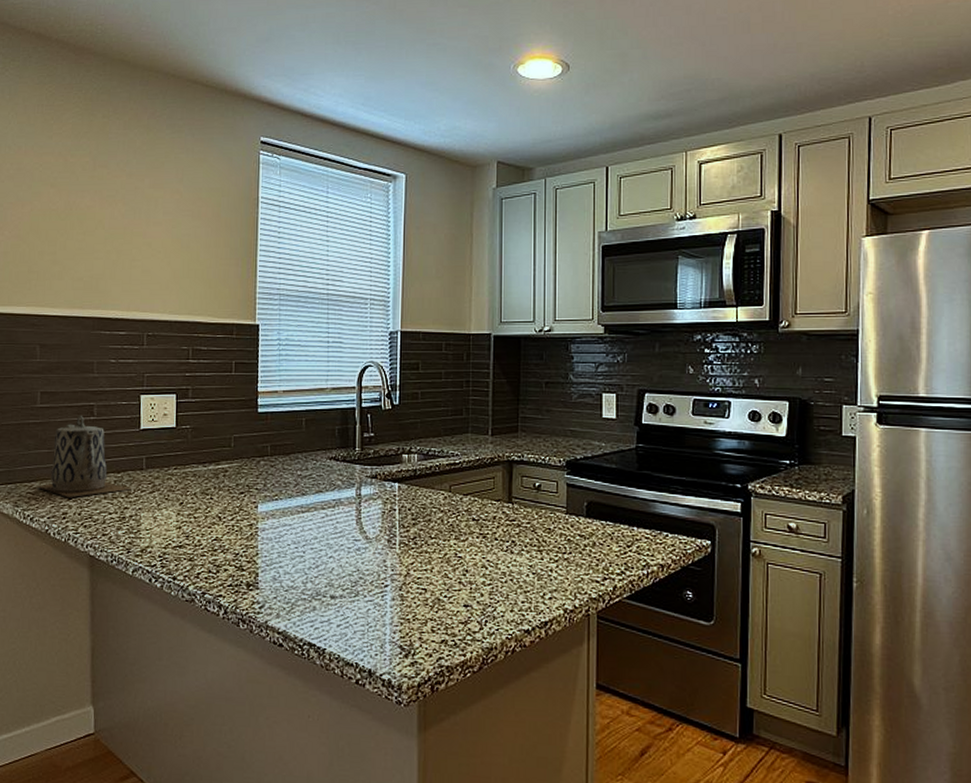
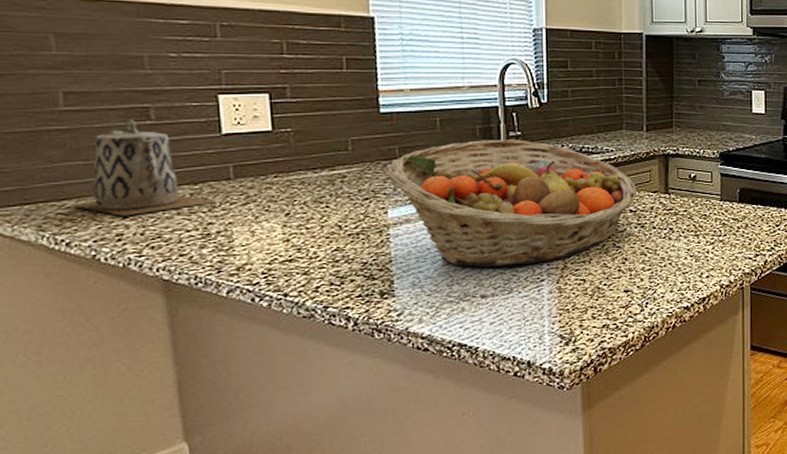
fruit basket: none [260,440,481,569] -> present [388,139,638,268]

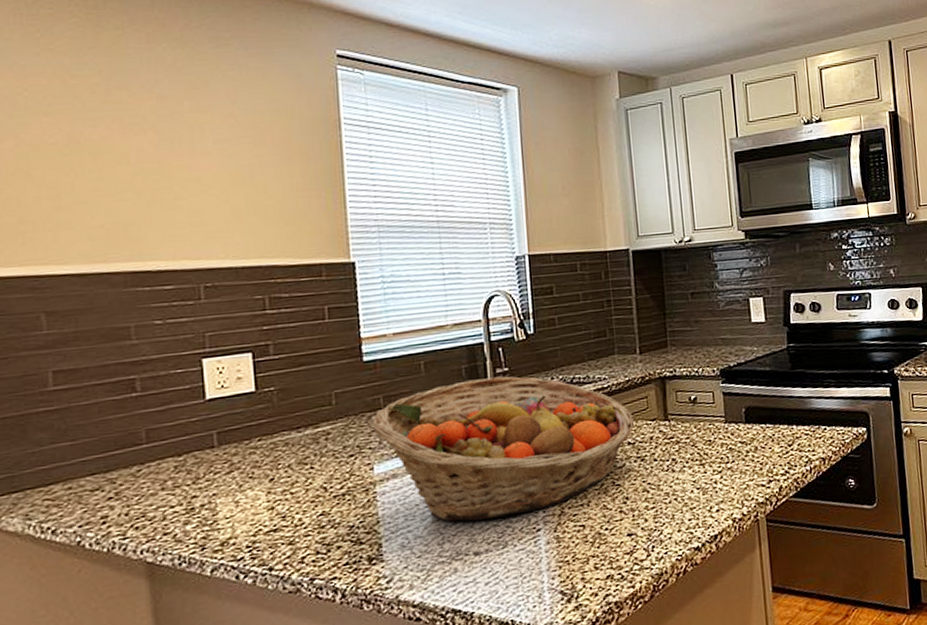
teapot: present [68,119,218,216] -> none [55,392,202,497]

